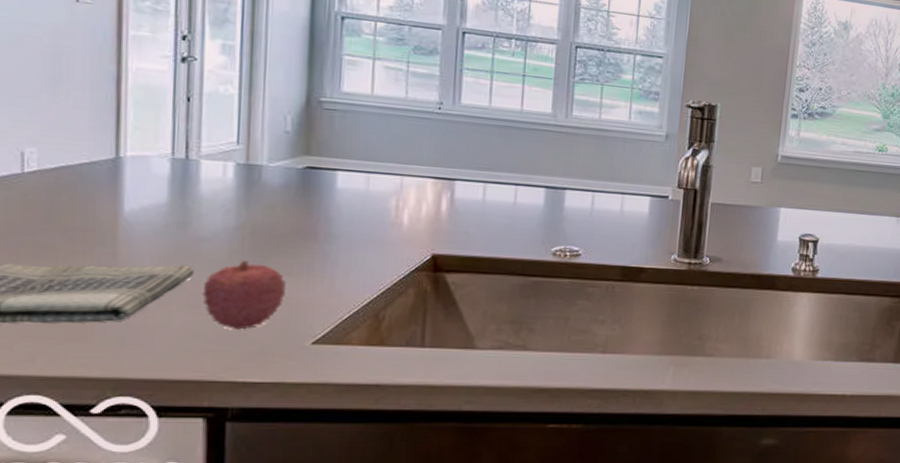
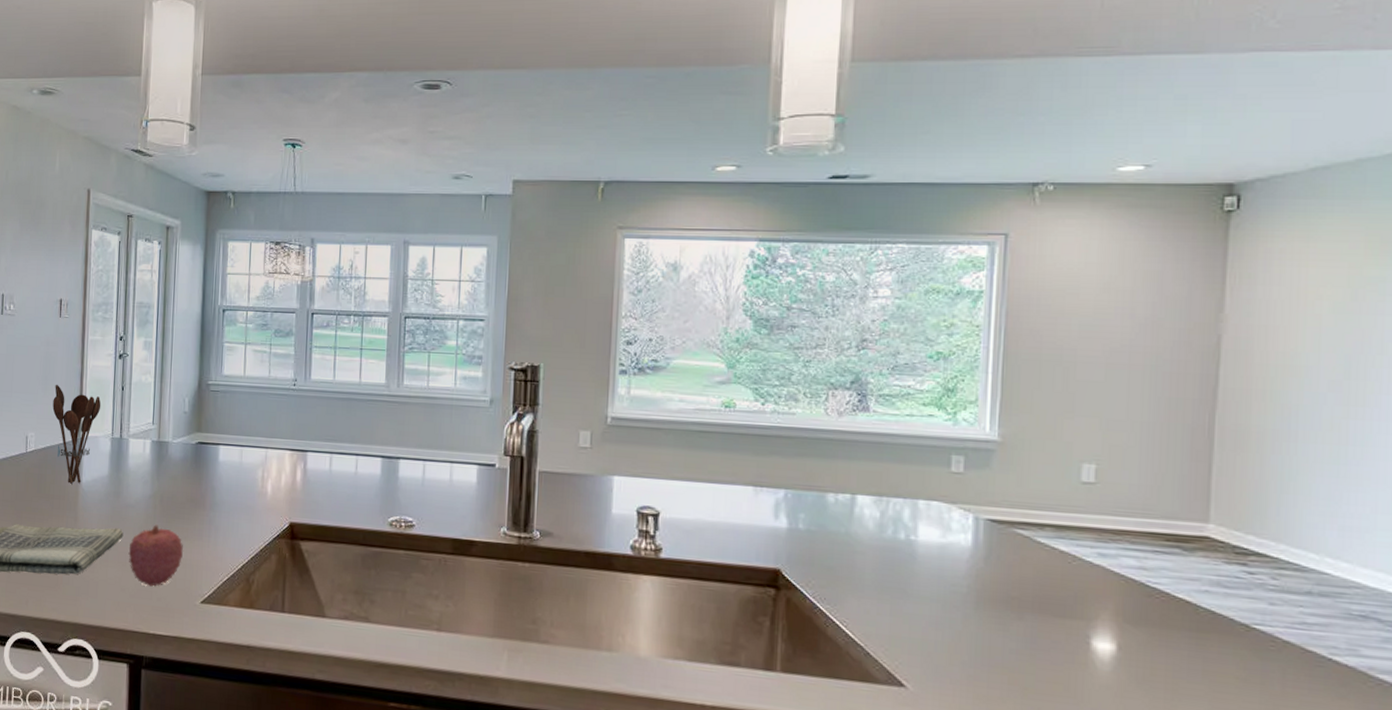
utensil holder: none [68,87,153,213] -> present [52,384,101,484]

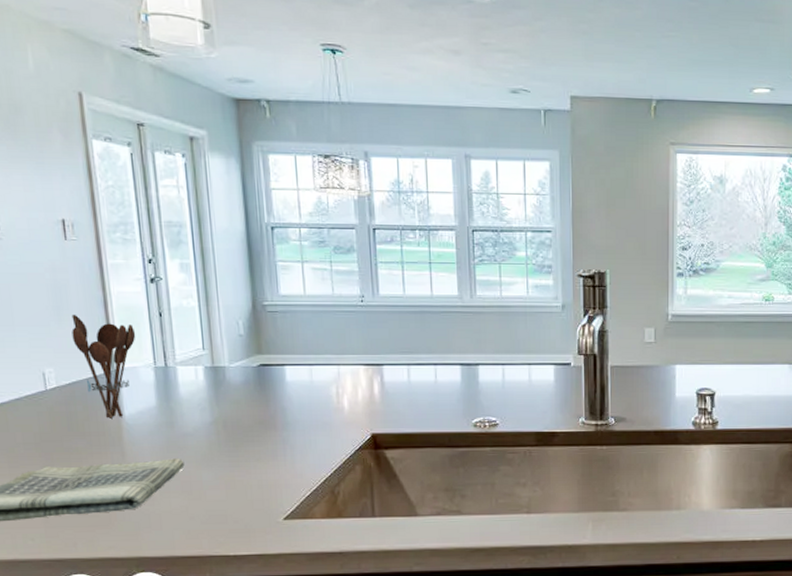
fruit: present [128,524,184,587] -> none [192,450,258,511]

